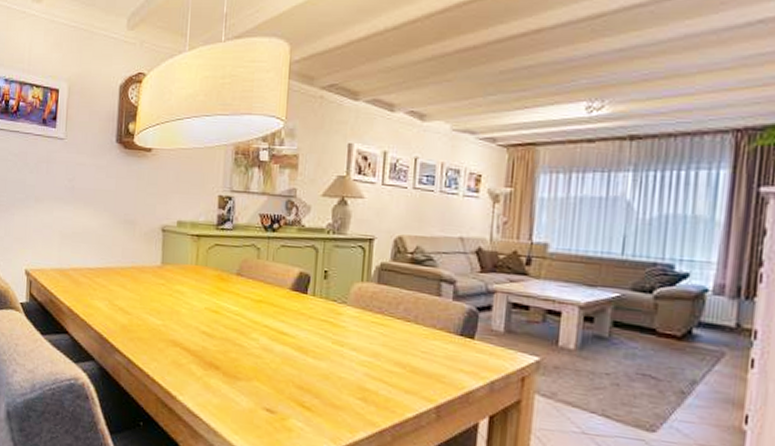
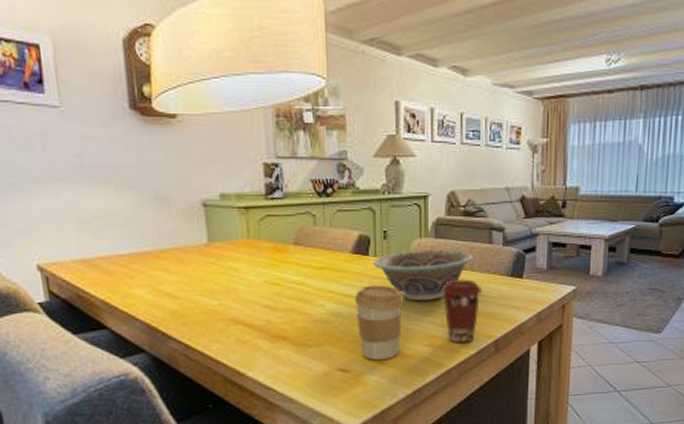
coffee cup: none [288,324,340,407] -> present [354,285,404,361]
decorative bowl: none [311,293,418,350] -> present [374,249,473,301]
coffee cup: none [379,330,425,404] -> present [441,279,481,343]

